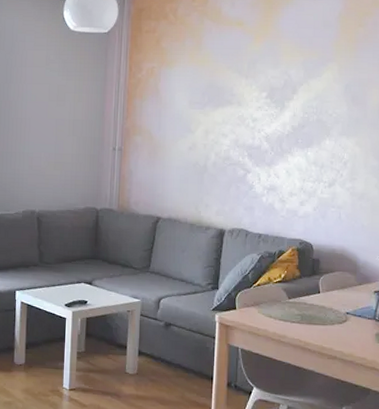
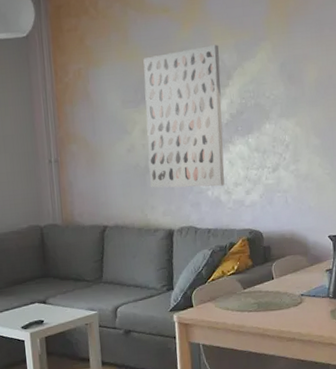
wall art: none [207,60,288,194] -> present [143,44,225,188]

